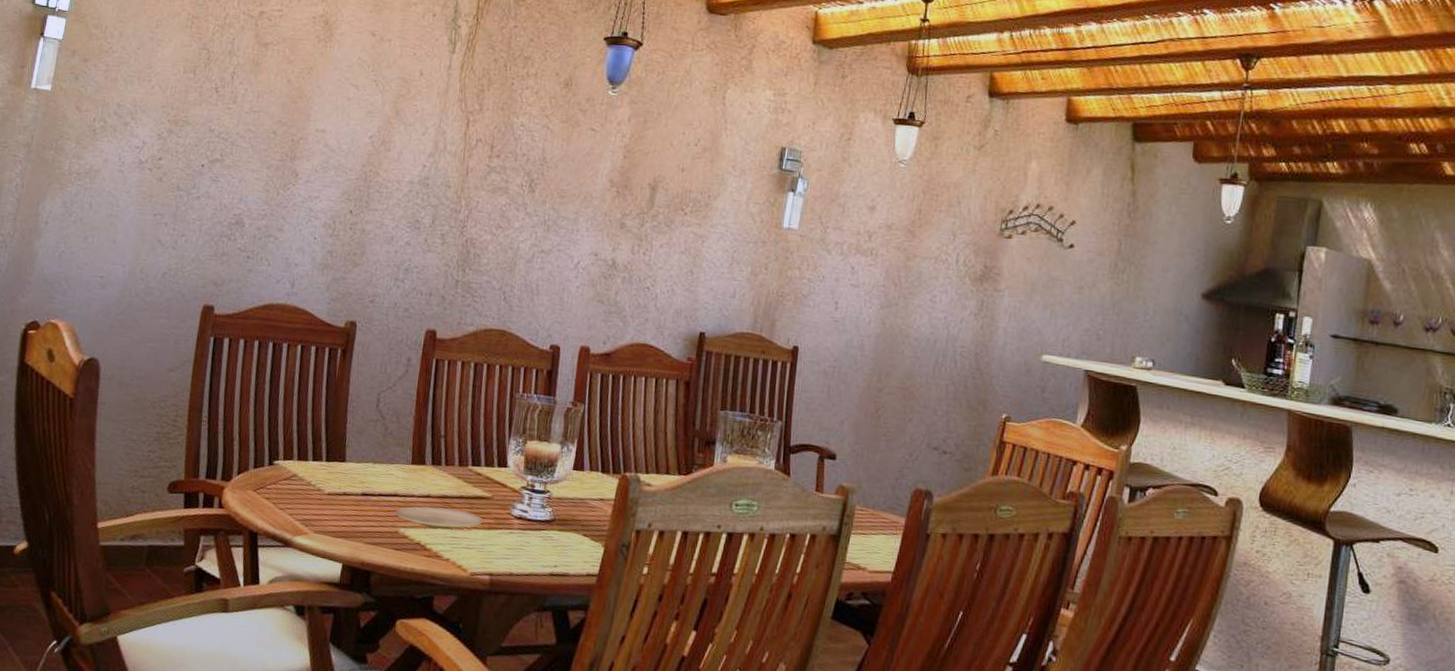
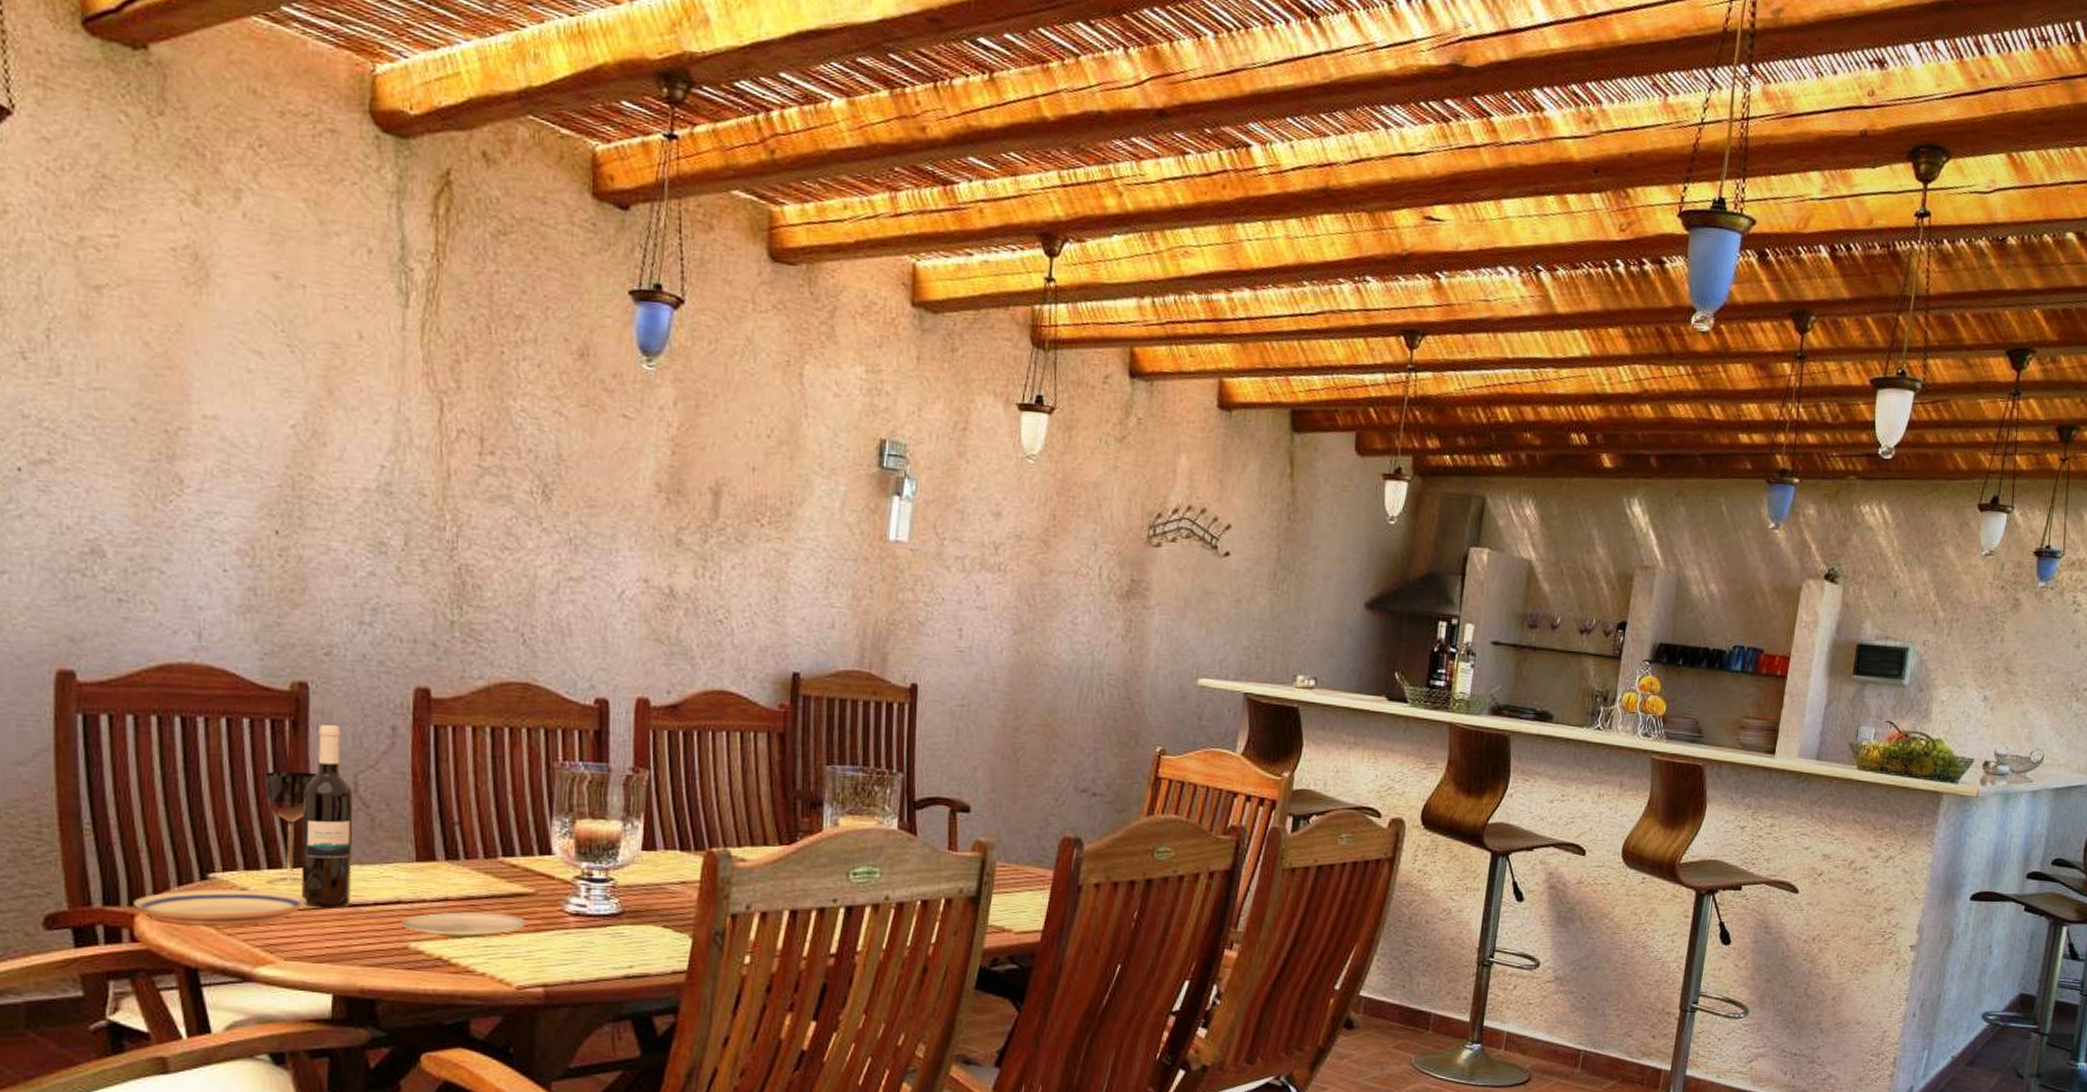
plate: none [224,472,335,503] -> present [133,889,307,926]
wineglass: none [309,387,354,476] -> present [264,771,318,886]
wine bottle: none [331,354,376,495] -> present [300,725,353,908]

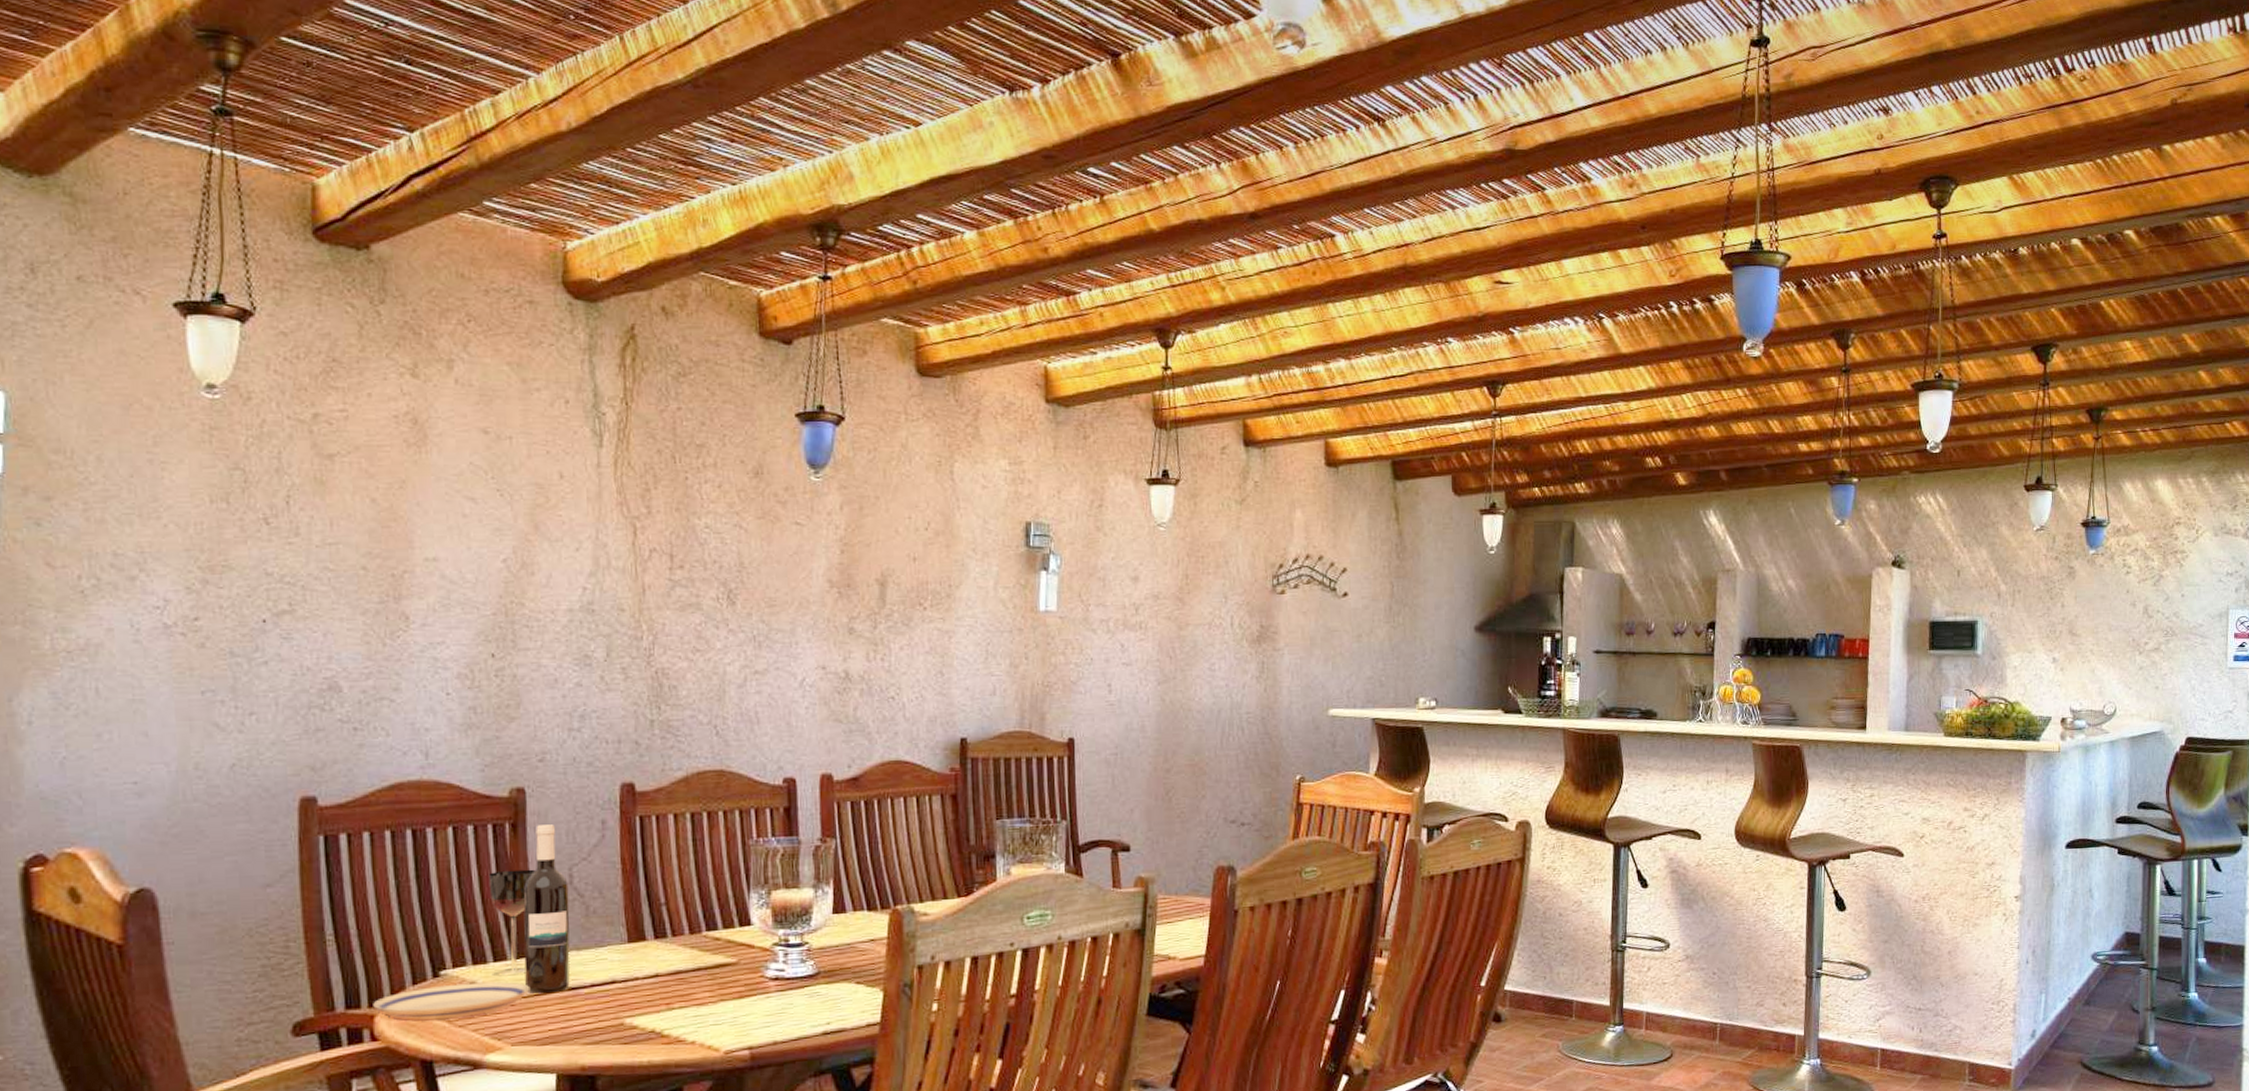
plate: present [401,912,527,938] -> none [616,984,731,1011]

